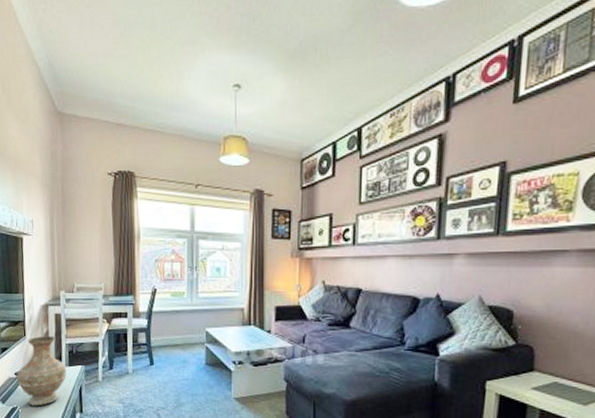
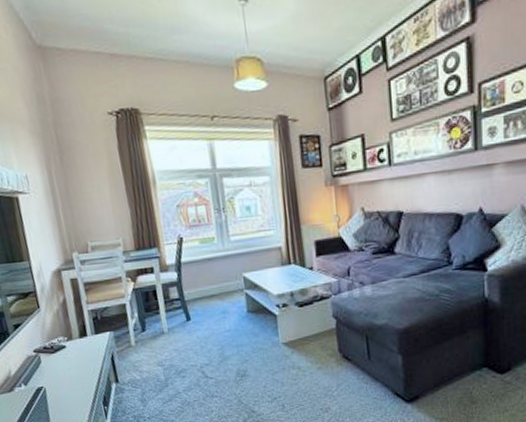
vase: present [17,335,66,407] -> none [36,303,95,384]

